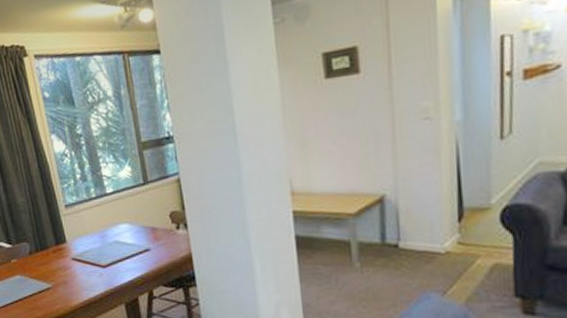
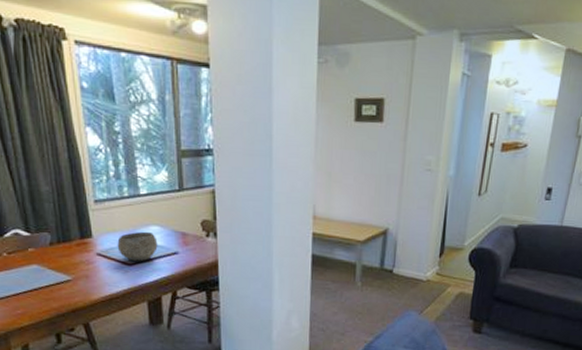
bowl: none [89,230,129,263] -> present [117,231,158,262]

